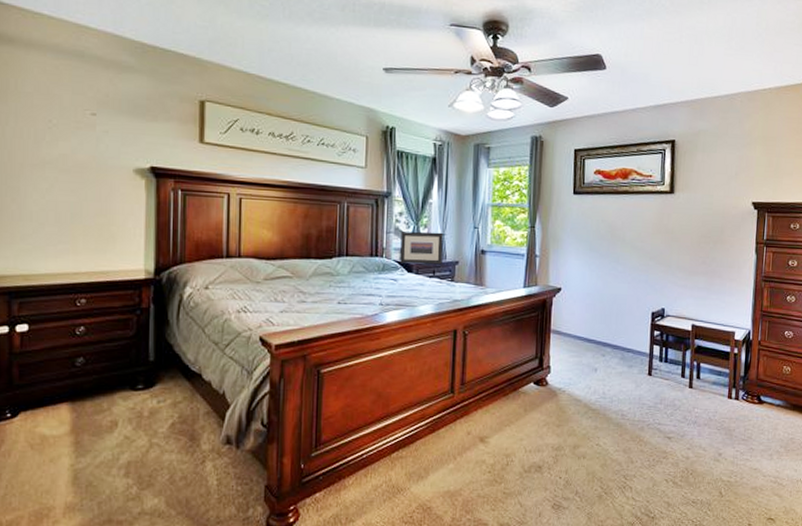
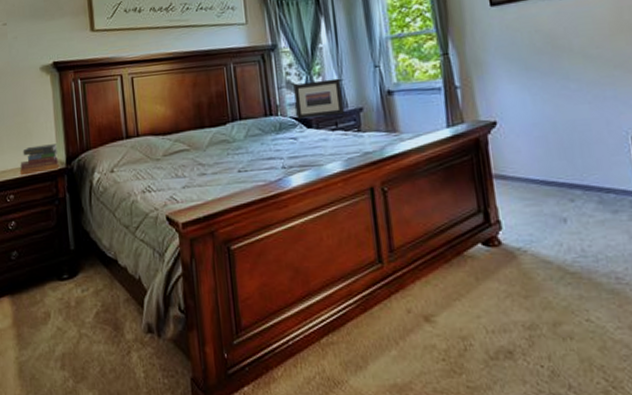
books: none [97,251,146,280] -> present [20,144,60,176]

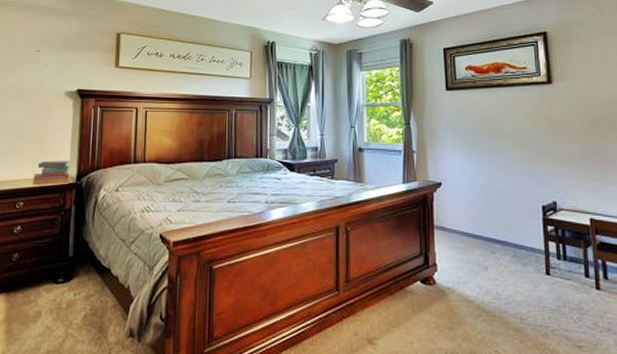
picture frame: present [293,78,344,121] -> none [283,133,322,164]

